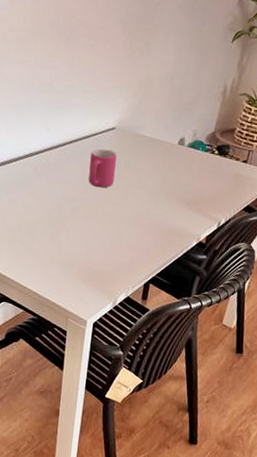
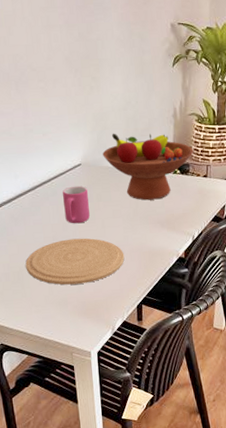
plate: none [39,201,142,250] -> present [25,238,125,285]
fruit bowl: none [140,101,237,178] -> present [103,133,193,201]

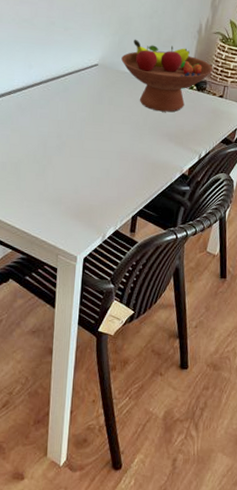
plate: present [25,238,125,285] -> none [25,137,127,186]
mug: present [63,186,90,224] -> none [73,85,100,124]

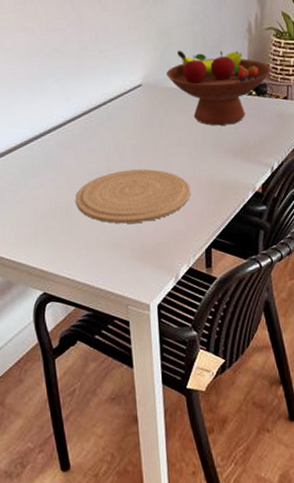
plate: none [25,137,127,186] -> present [75,169,191,224]

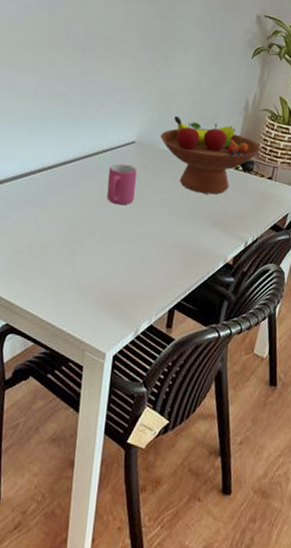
plate: present [75,169,191,224] -> none [52,220,165,273]
mug: none [120,109,151,153] -> present [107,164,137,206]

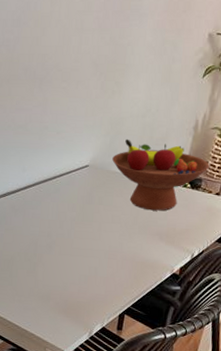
mug: present [107,164,137,206] -> none [63,186,90,224]

